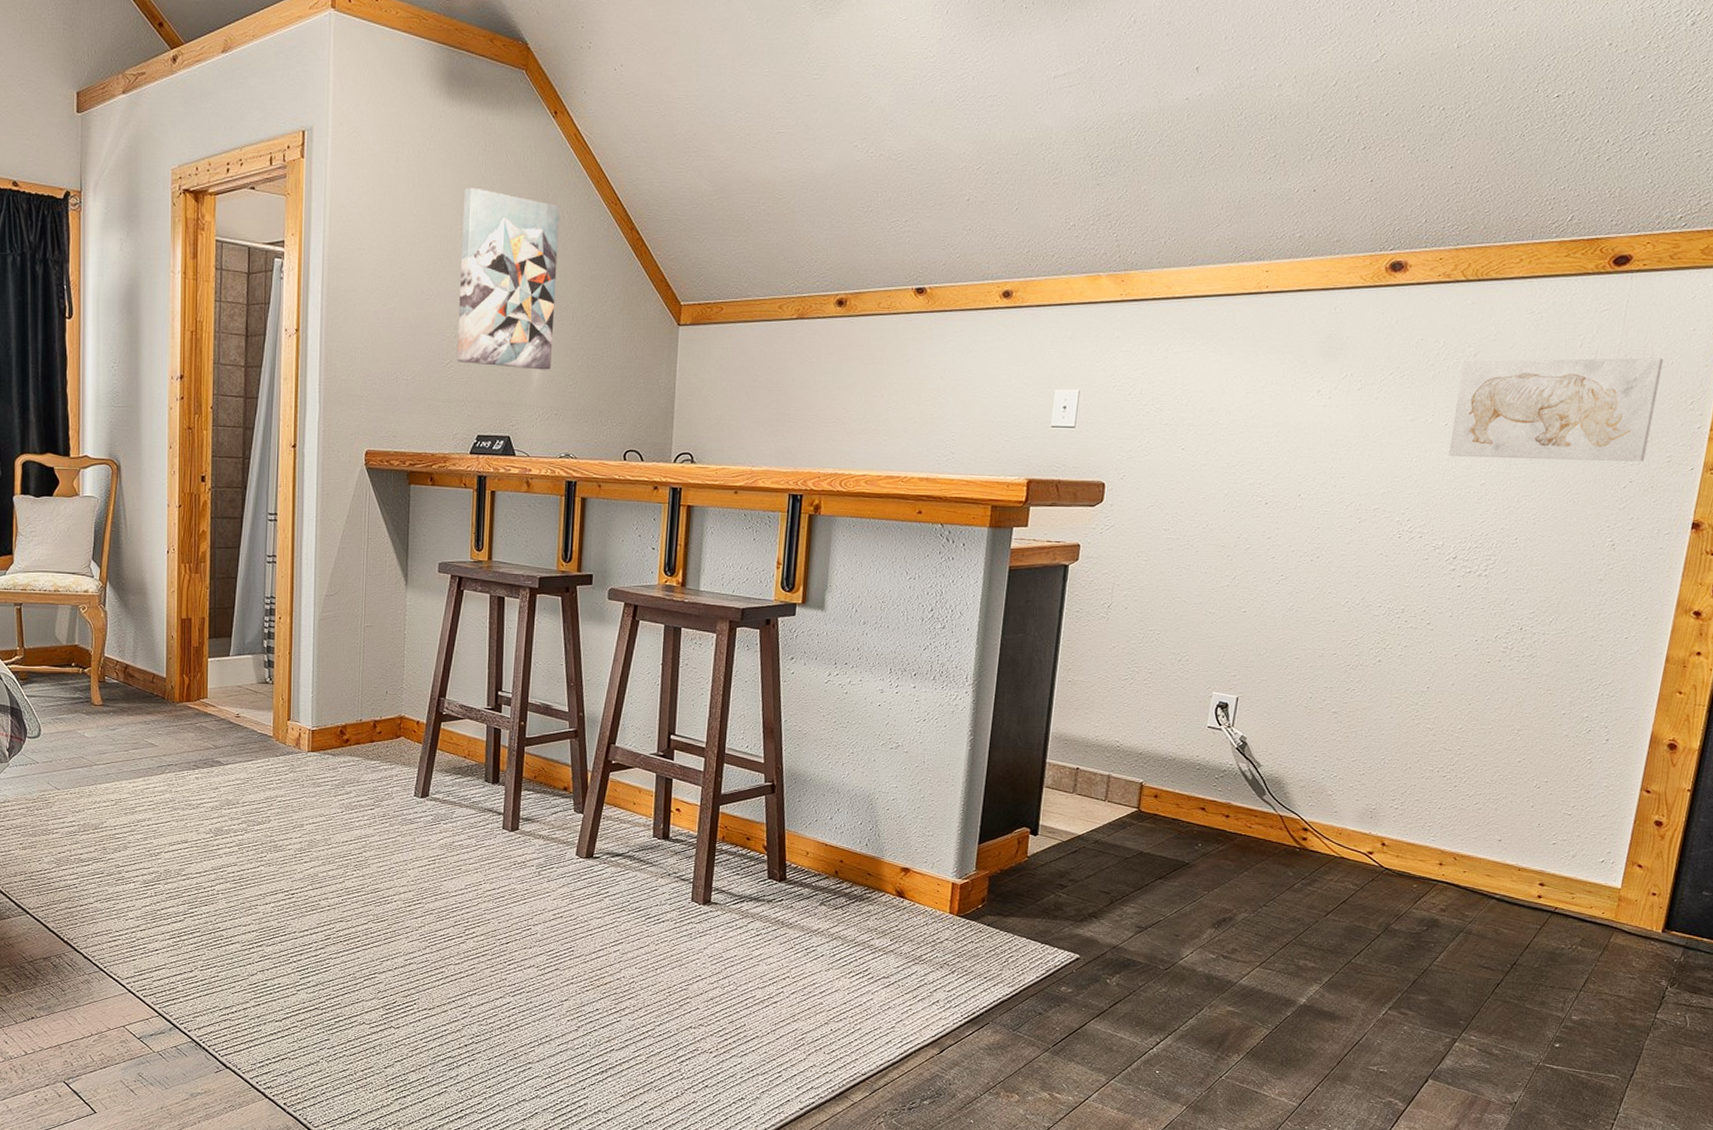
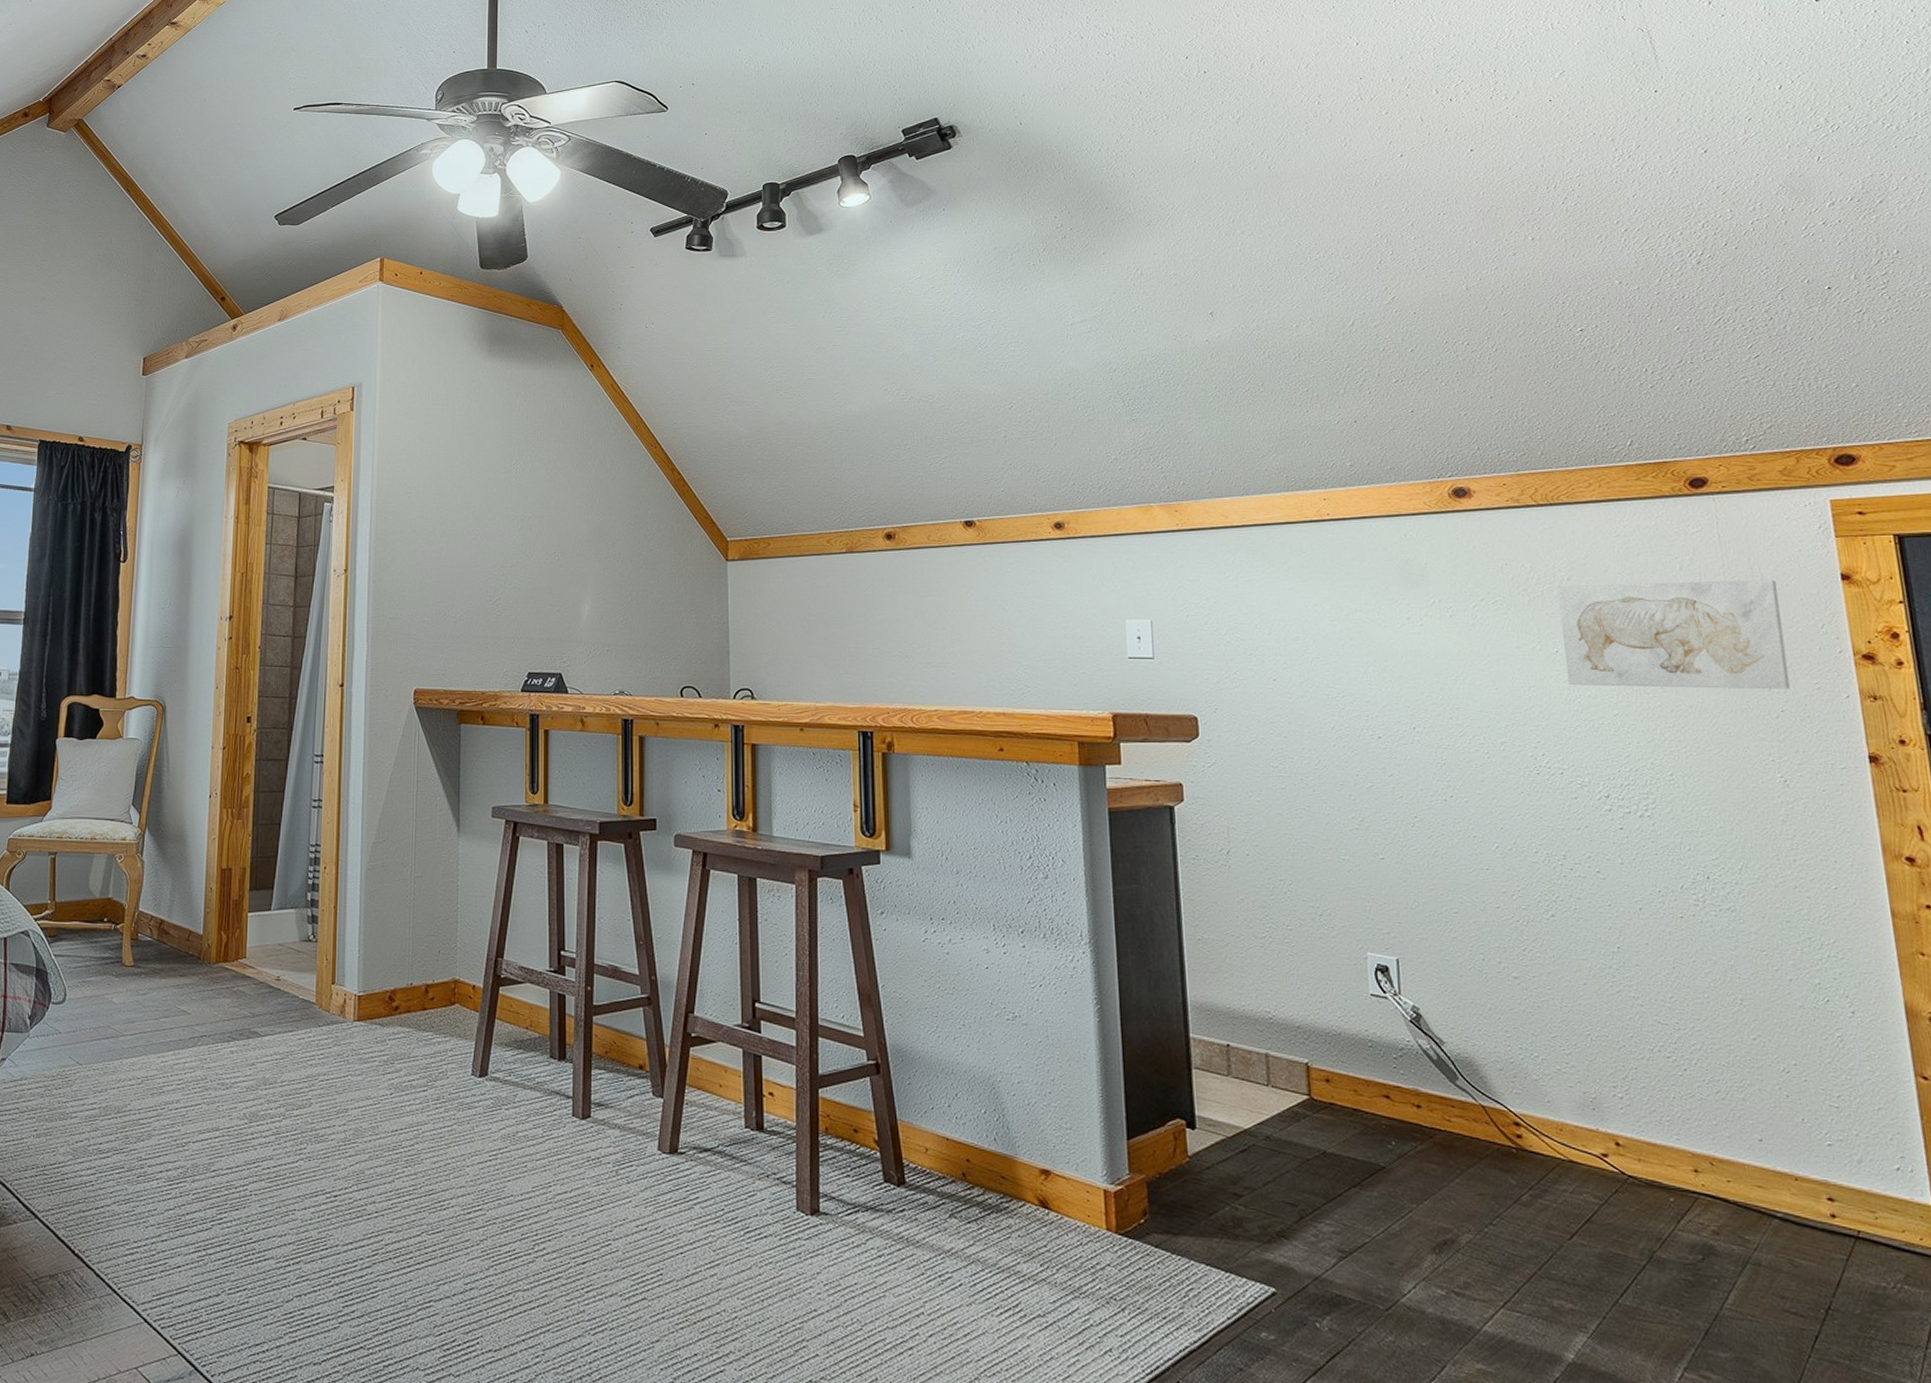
wall art: present [456,187,560,370] -> none [504,434,601,606]

